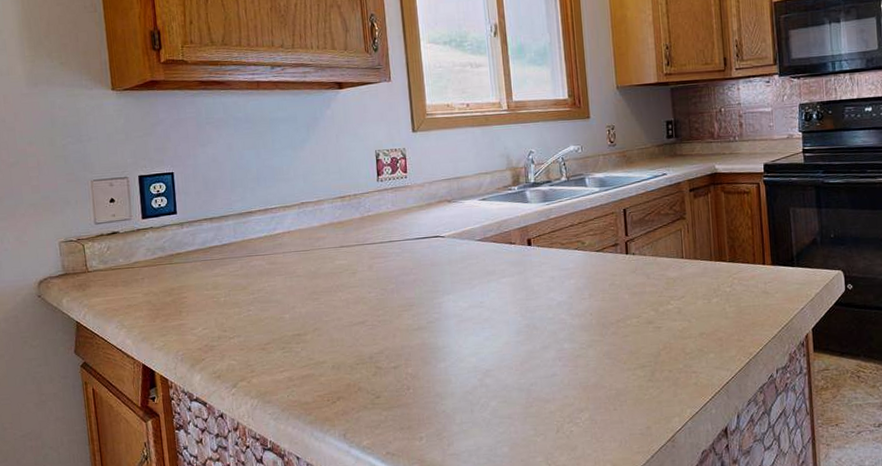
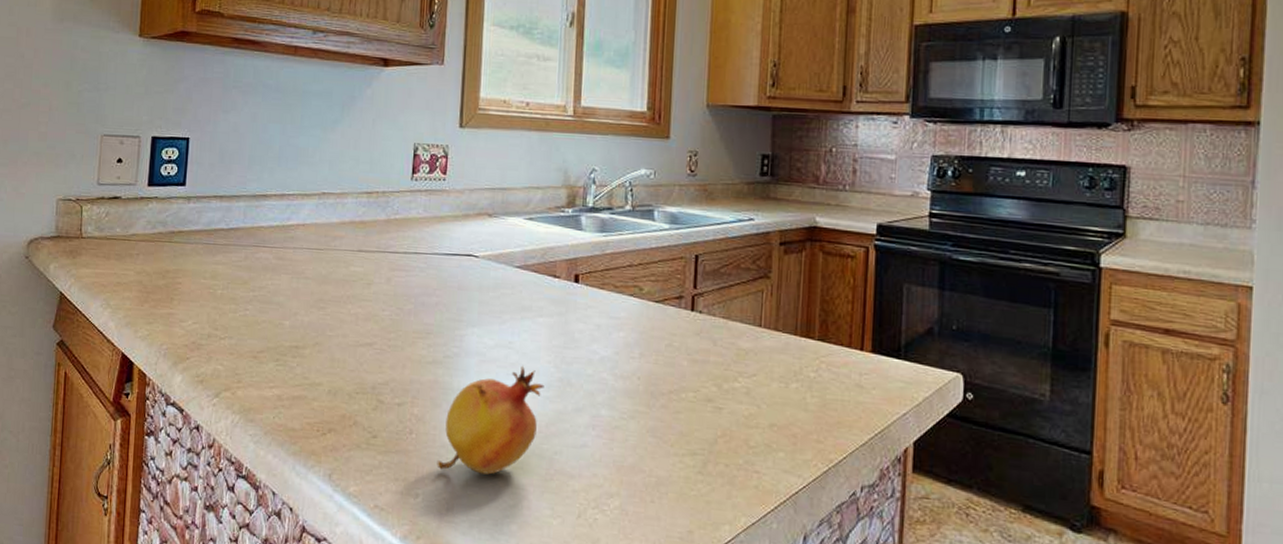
fruit: none [434,319,515,414] -> present [437,365,544,475]

